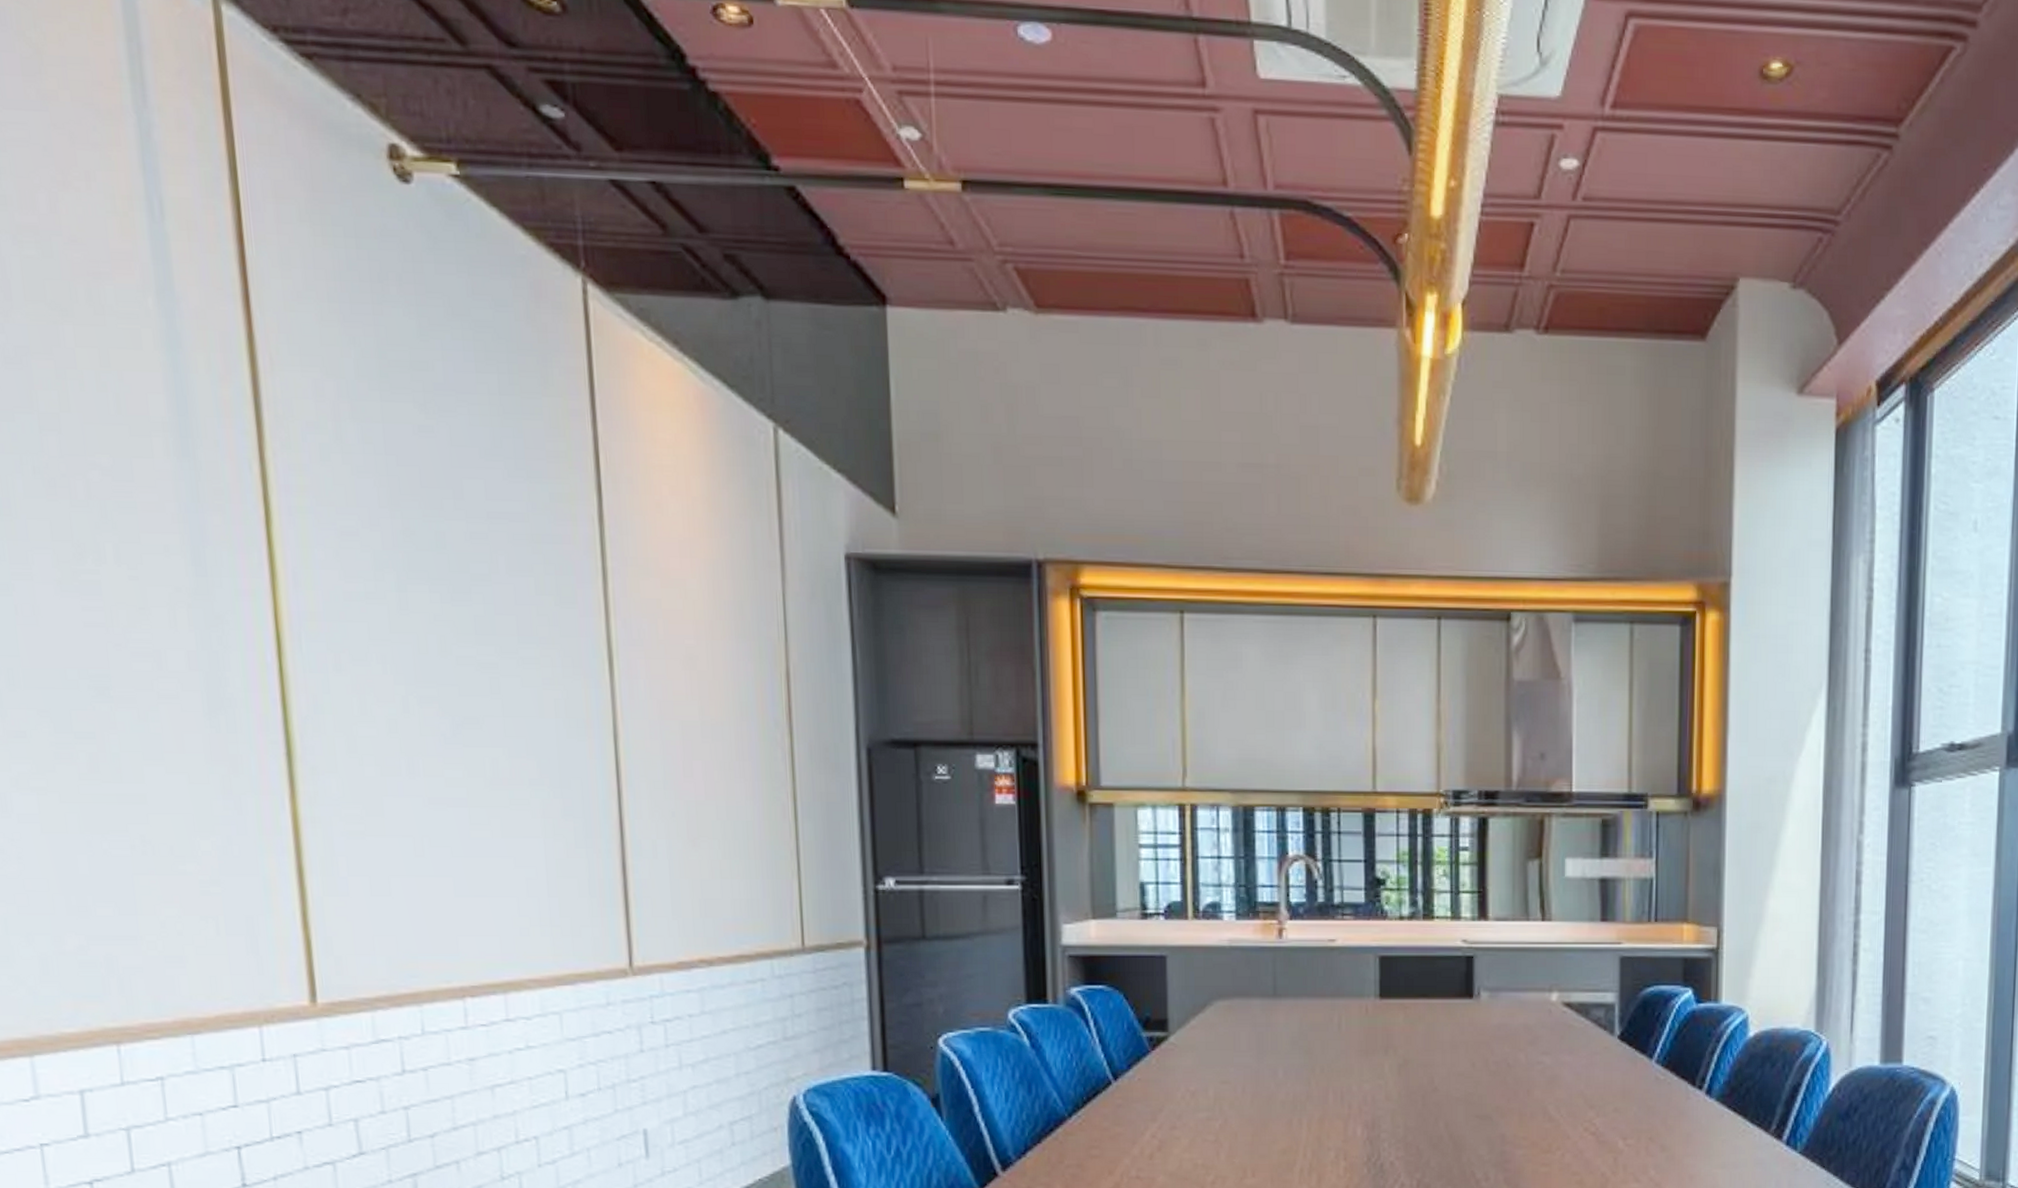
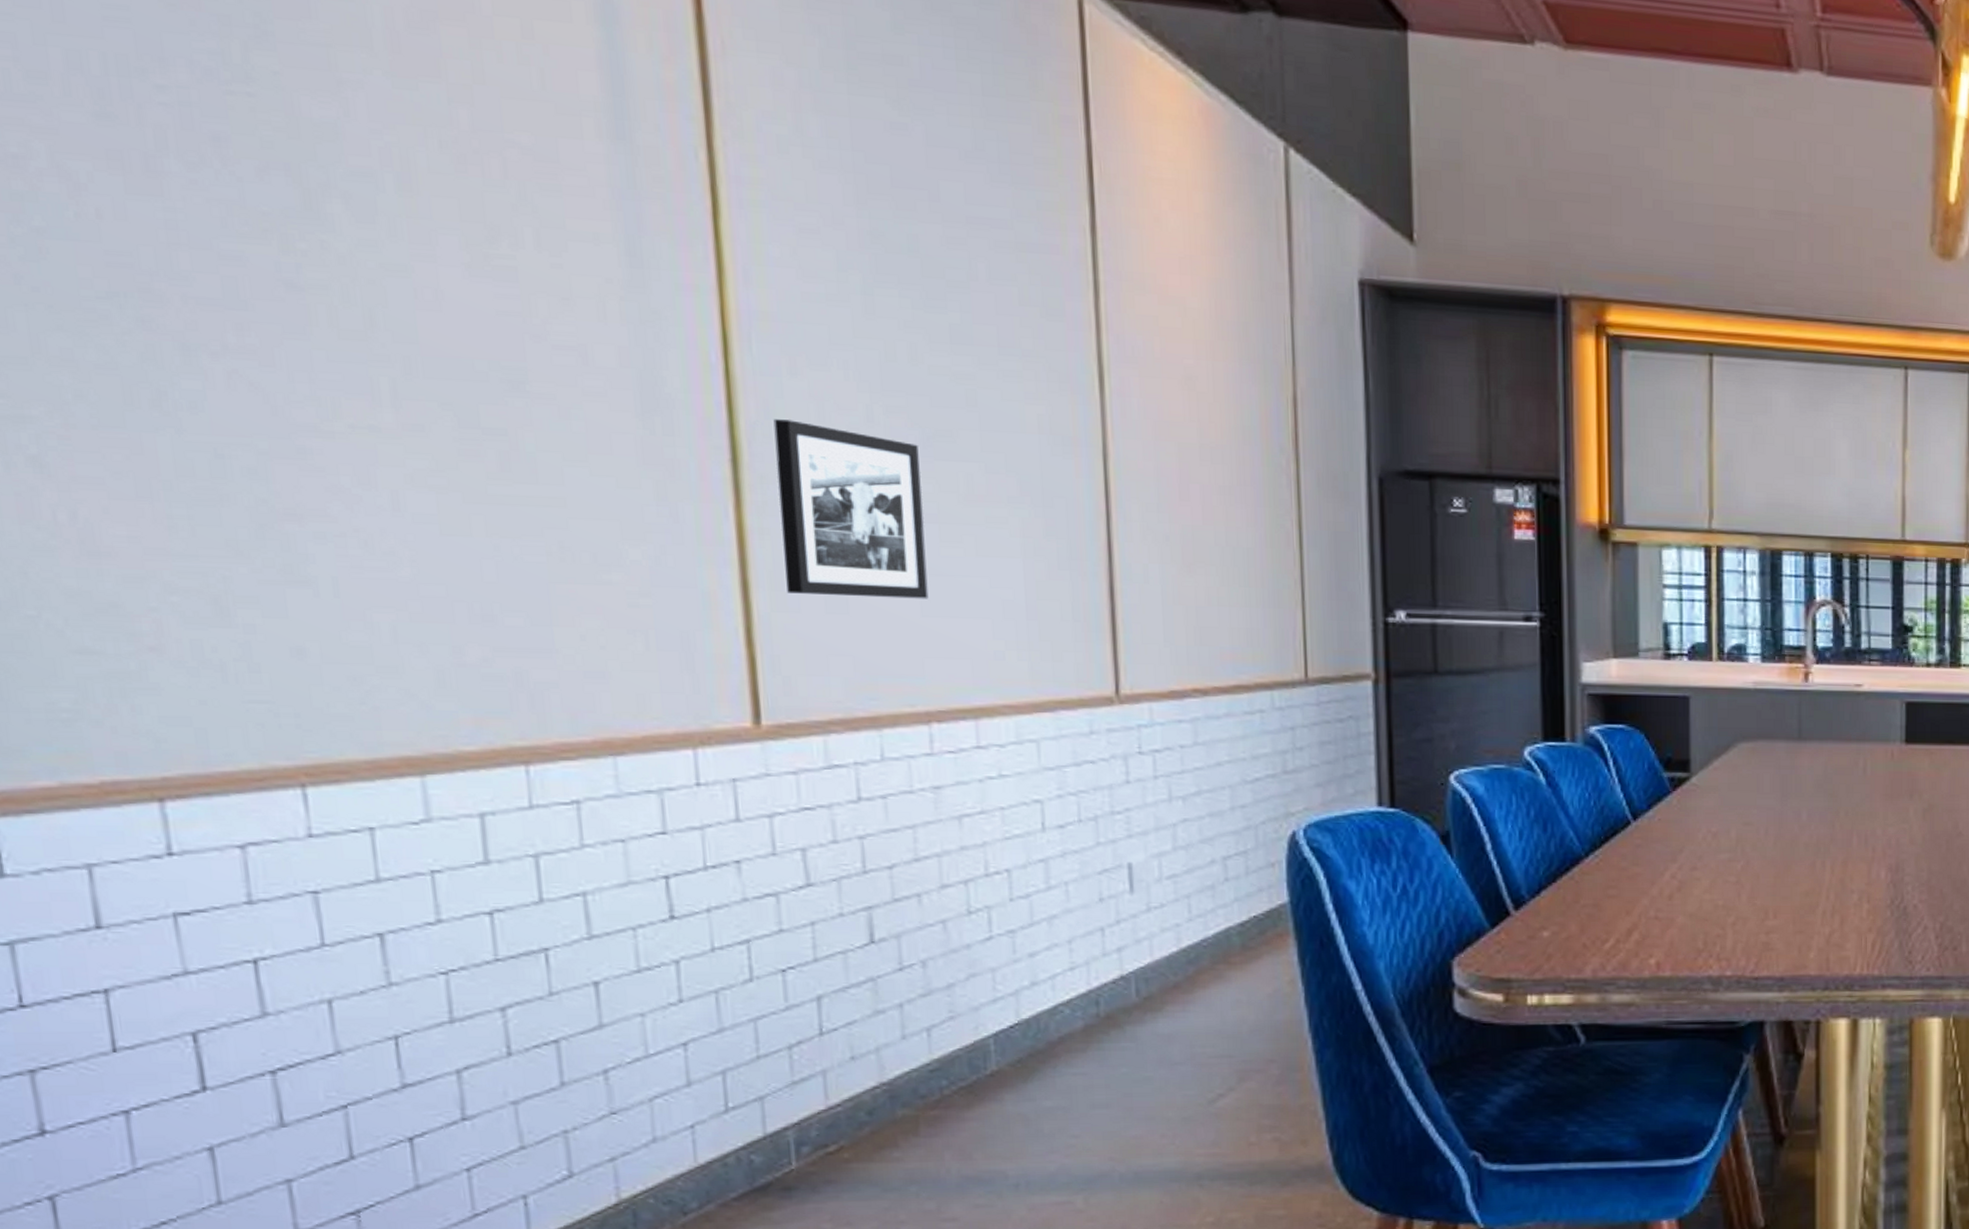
picture frame: none [322,713,461,880] -> present [773,419,929,599]

